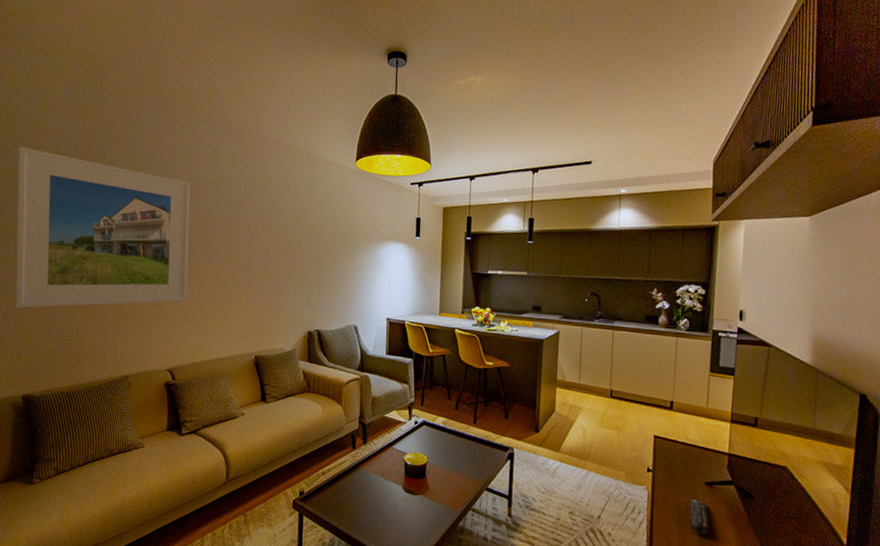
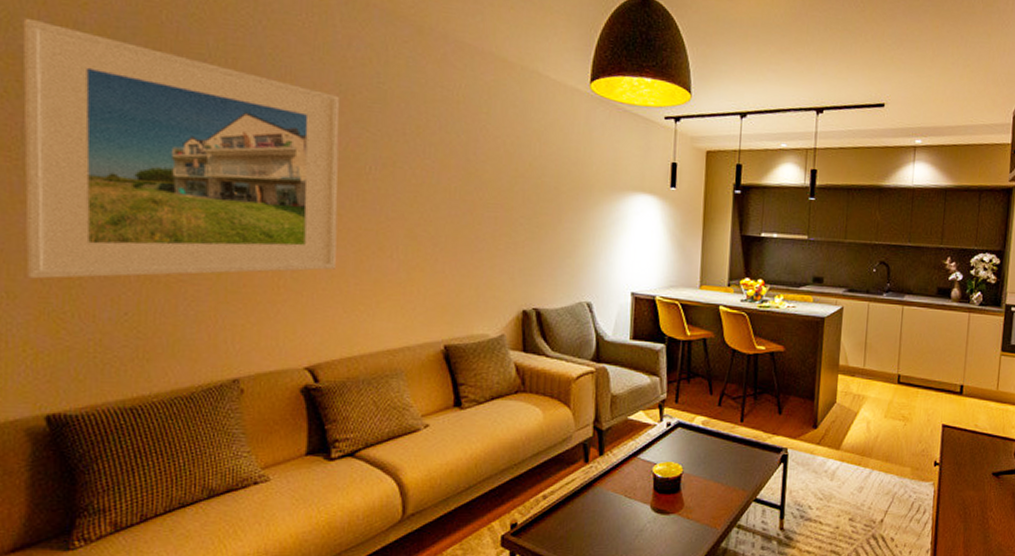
remote control: present [689,498,710,536] -> none [976,492,995,531]

